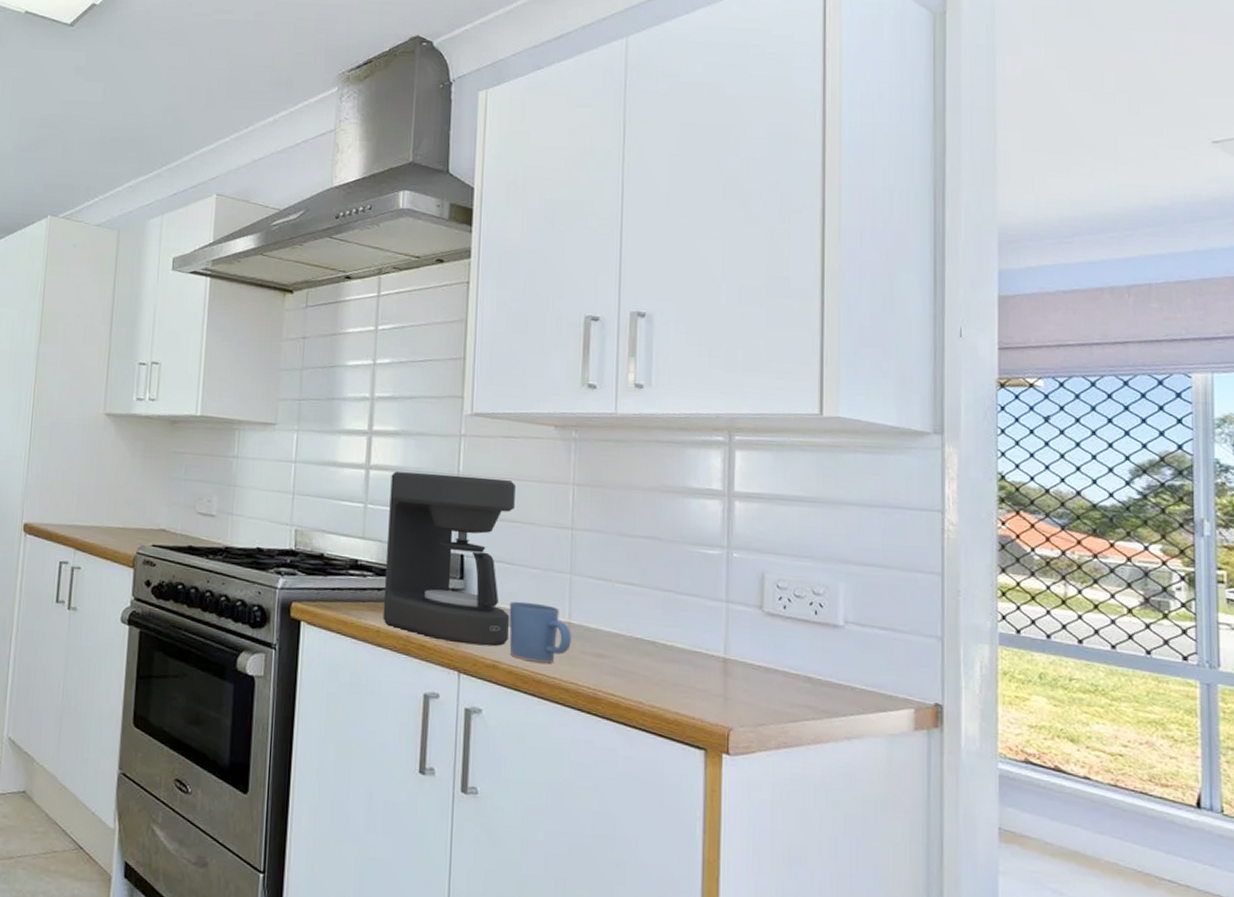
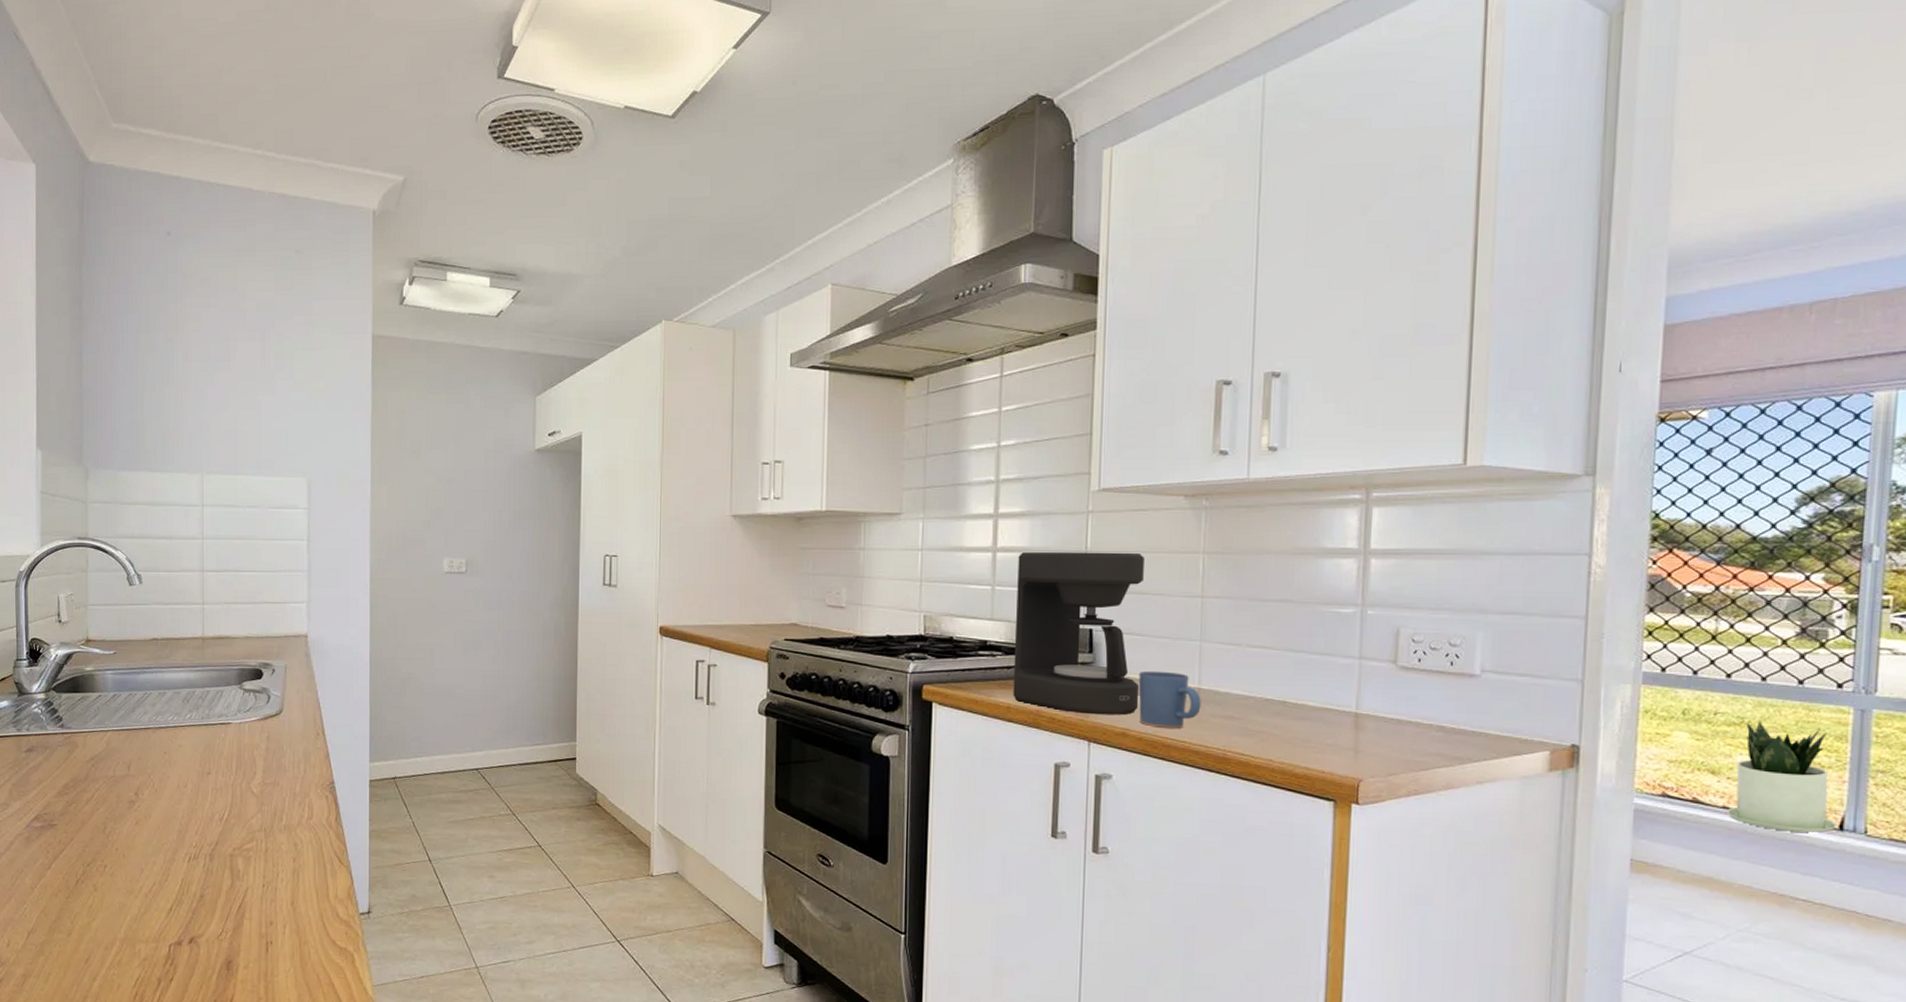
planter: none [1087,689,1195,810] -> present [1726,721,1838,833]

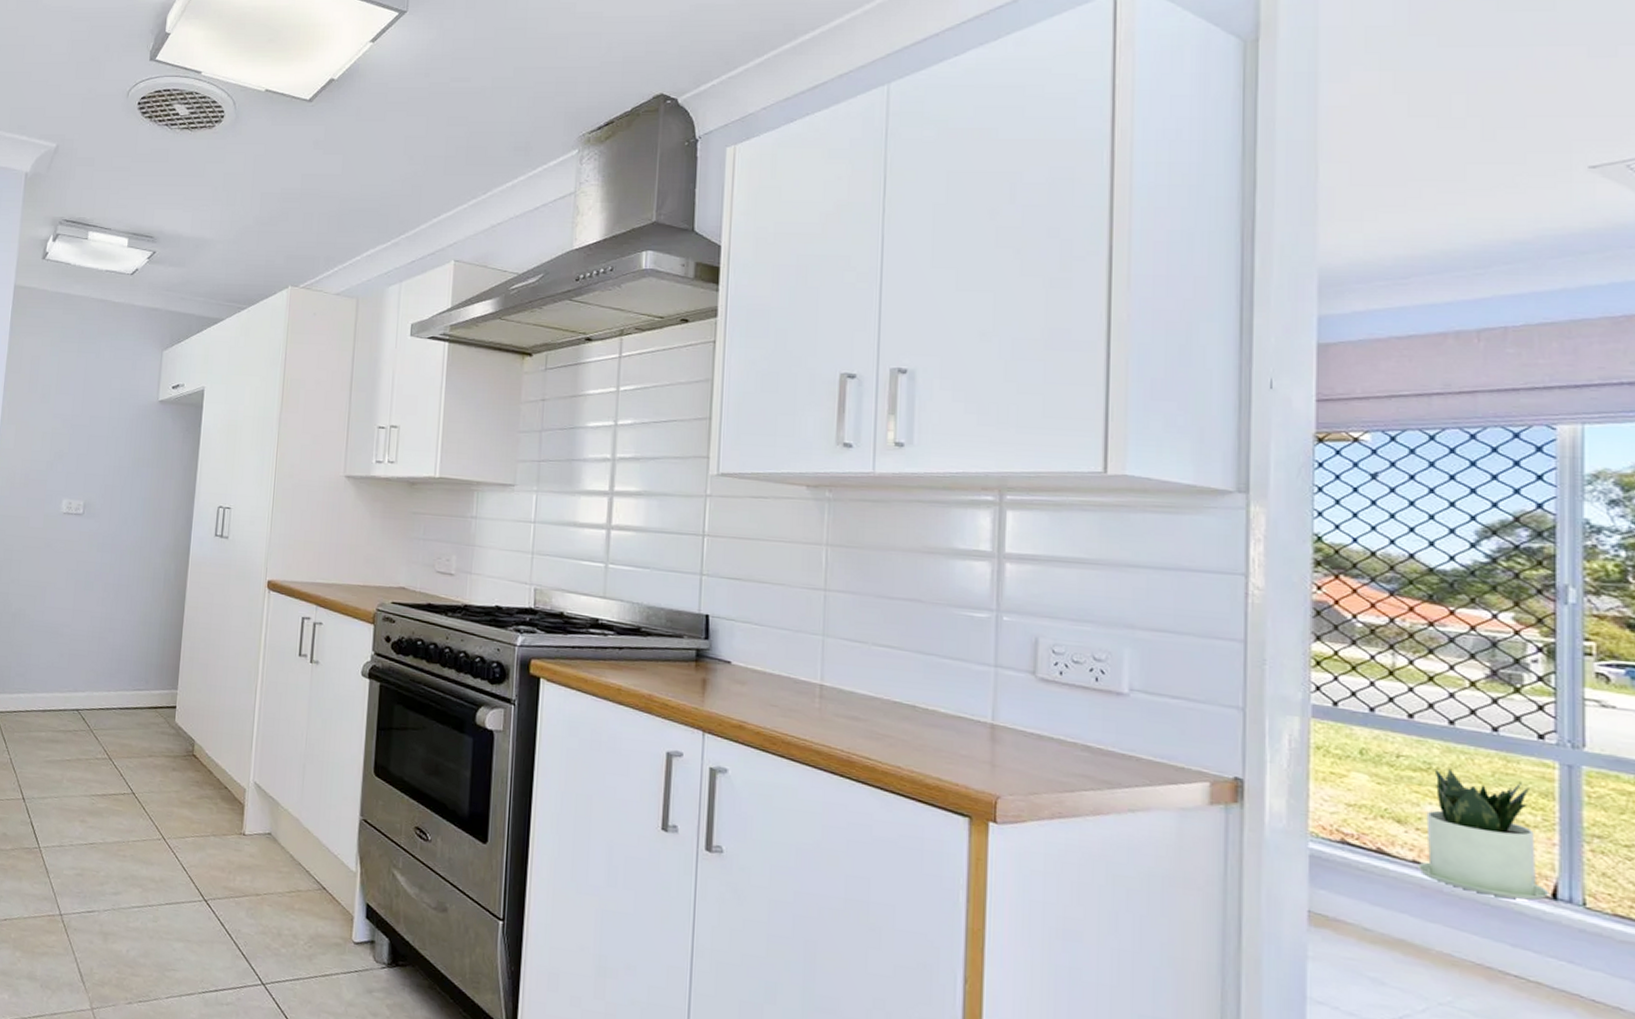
coffee maker: present [1013,551,1144,715] -> none [624,532,764,707]
mug: present [1138,670,1201,729] -> none [757,662,824,726]

